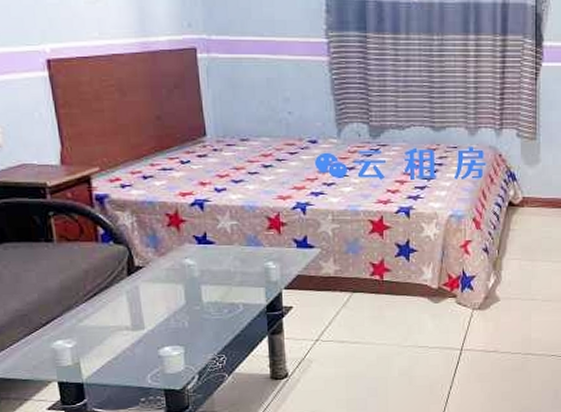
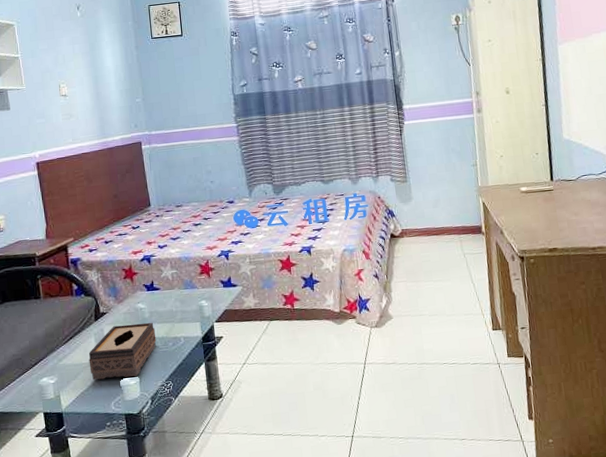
tissue box: none [118,283,208,348] -> present [88,322,157,380]

